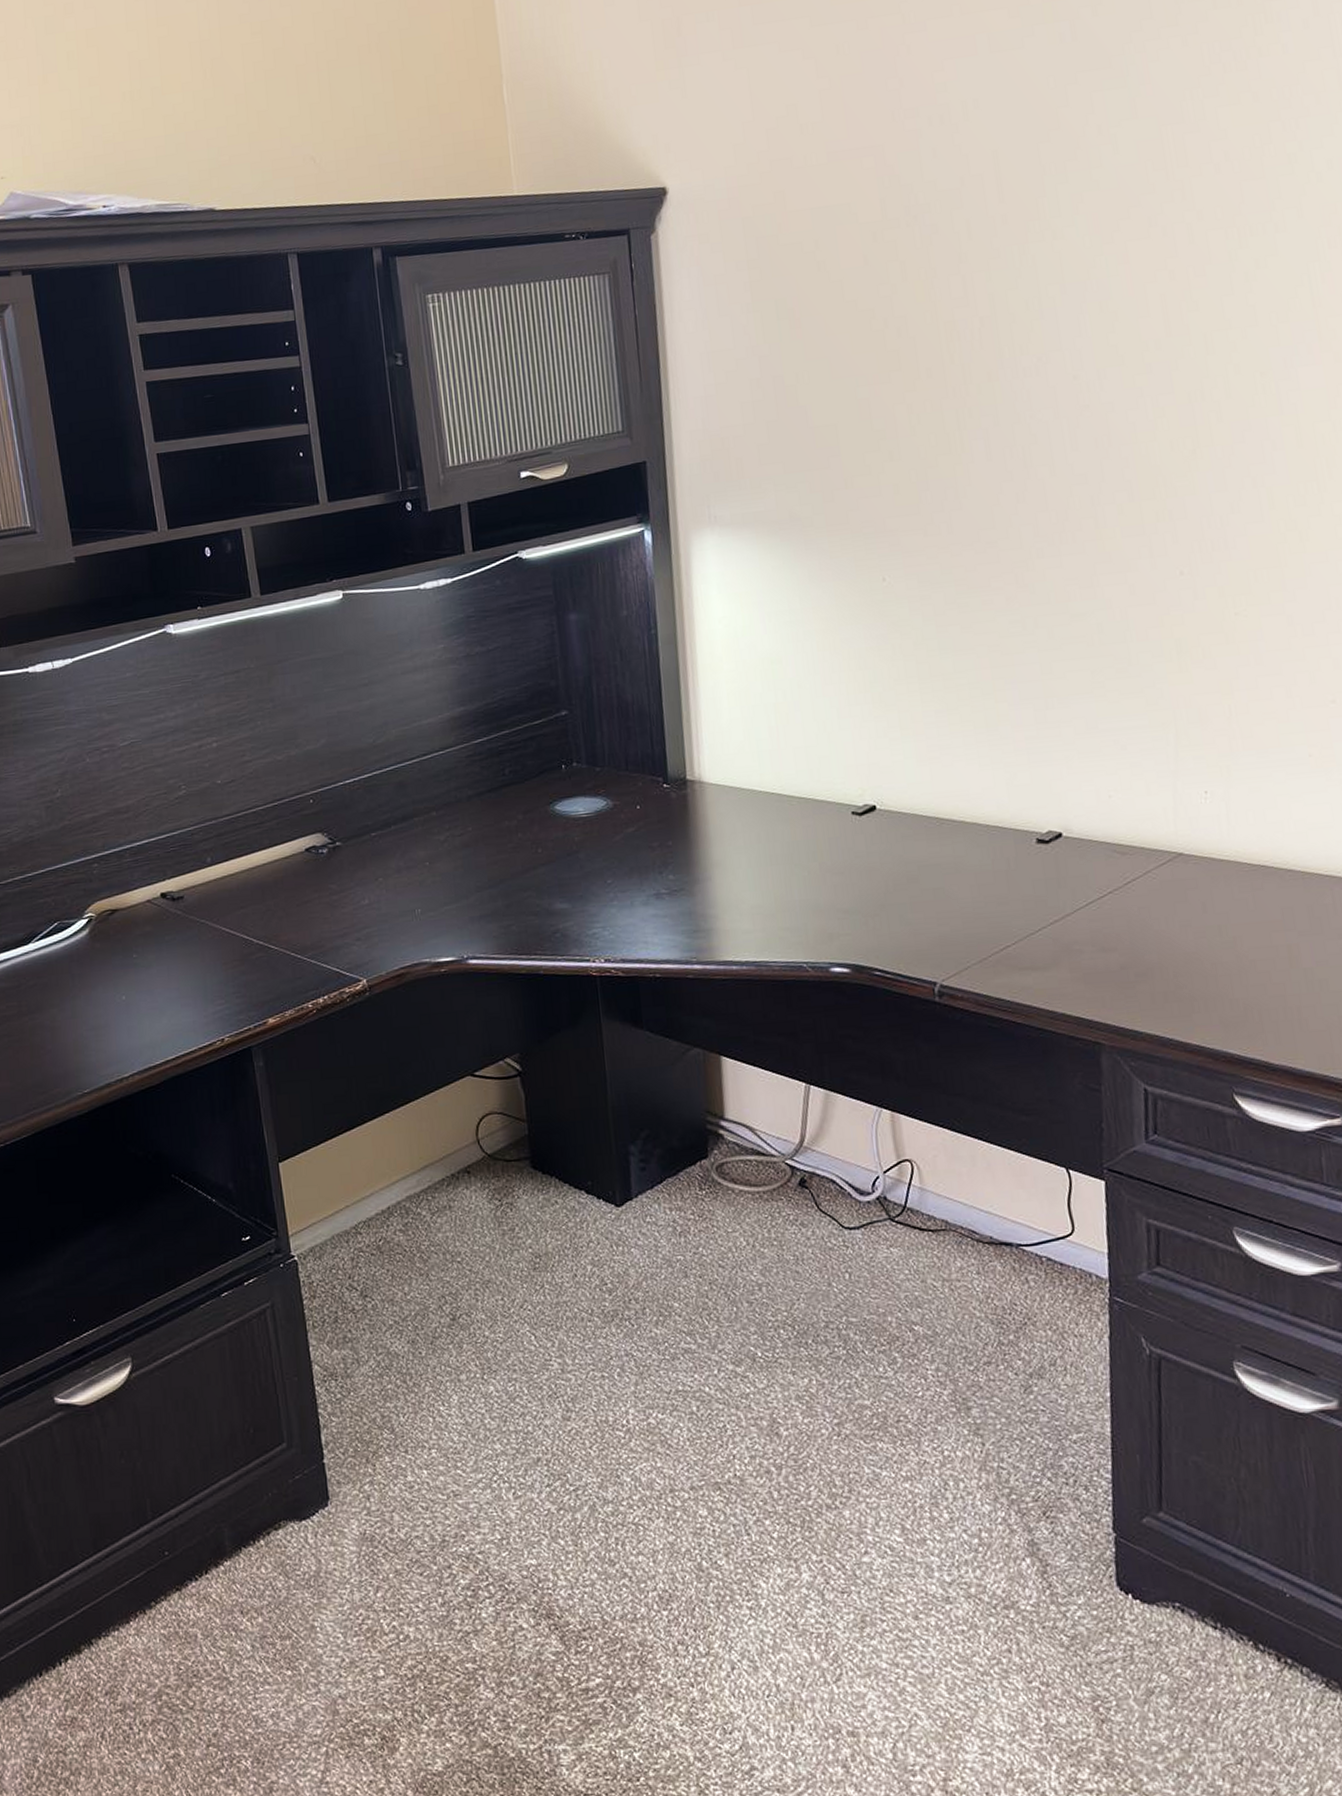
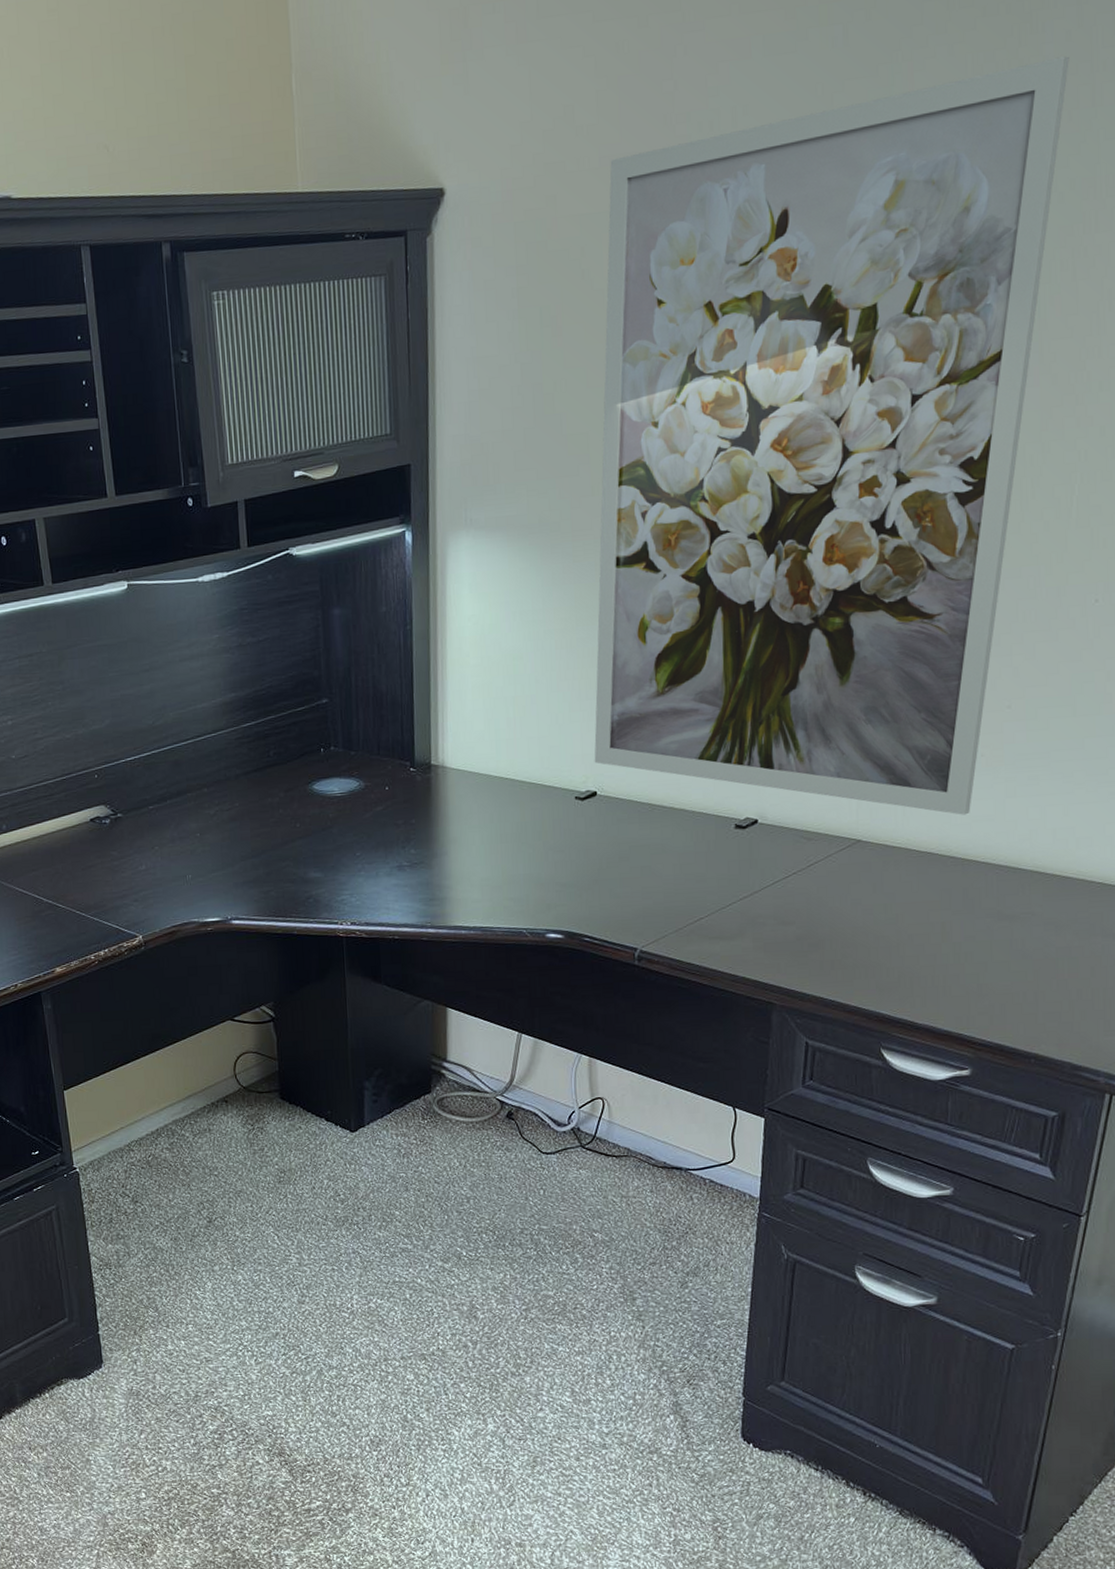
wall art: none [838,43,1311,823] -> present [594,56,1069,815]

